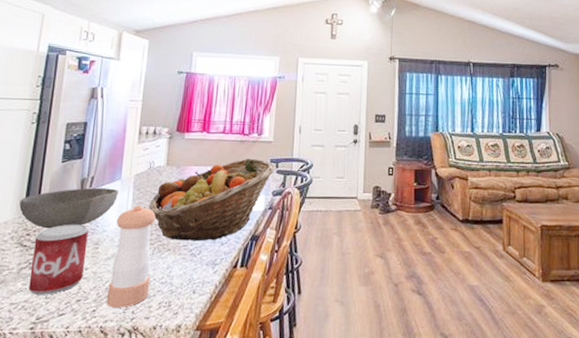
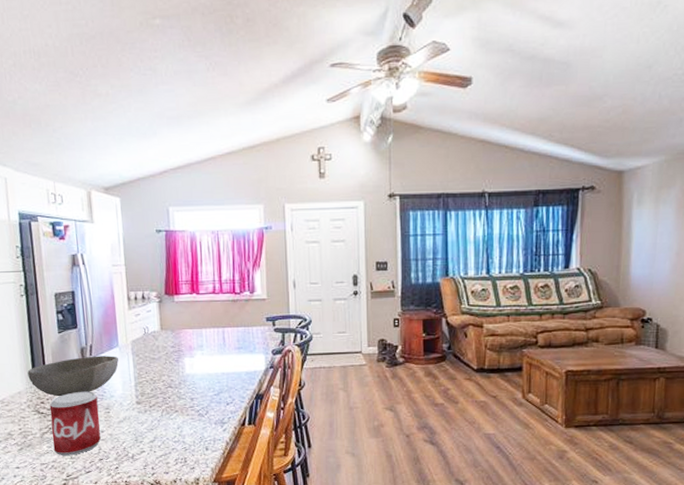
pepper shaker: present [107,205,156,308] -> none [122,371,165,465]
fruit basket: present [149,158,276,241] -> none [150,317,273,402]

